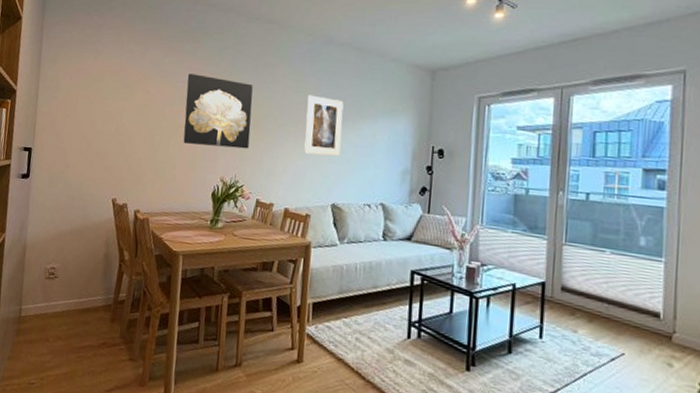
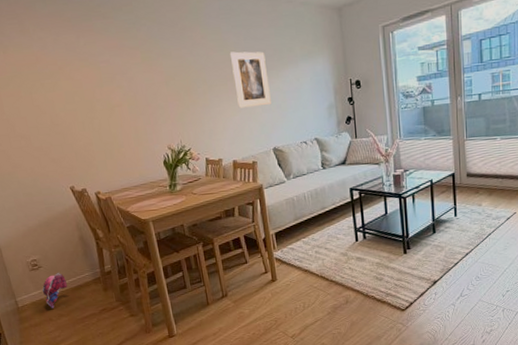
plush toy: none [49,287,77,328] -> present [42,272,67,309]
wall art: present [183,73,253,149] -> none [107,51,187,122]

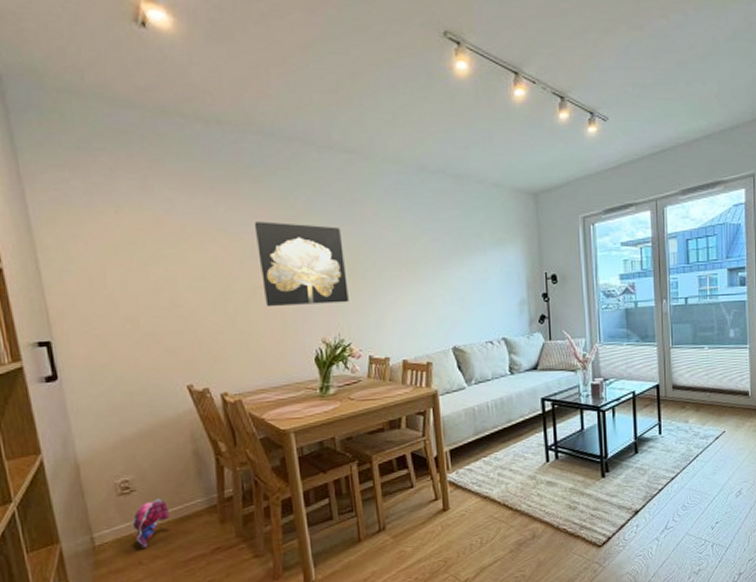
wall art: none [107,51,187,122] -> present [254,221,349,307]
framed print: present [229,51,271,108] -> none [406,232,453,298]

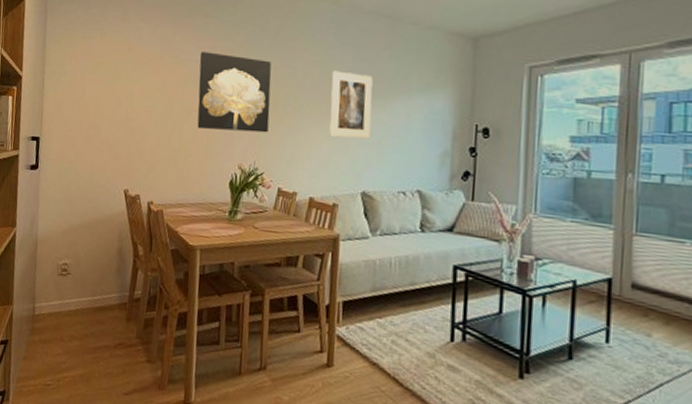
plush toy: present [132,497,169,548] -> none [63,284,91,327]
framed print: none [406,232,453,298] -> present [329,70,373,139]

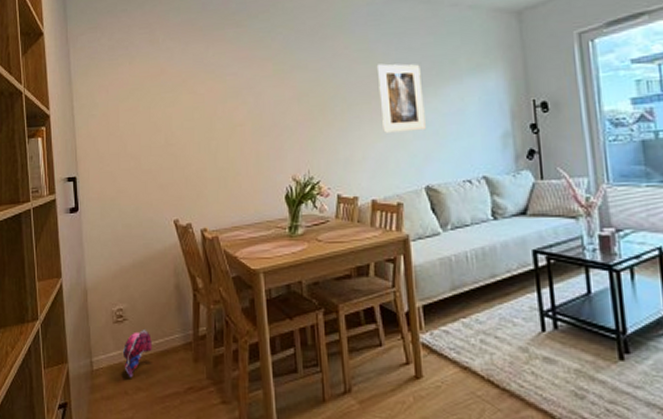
plush toy: none [63,284,91,327] -> present [122,328,152,378]
wall art: present [197,51,272,133] -> none [236,62,319,145]

